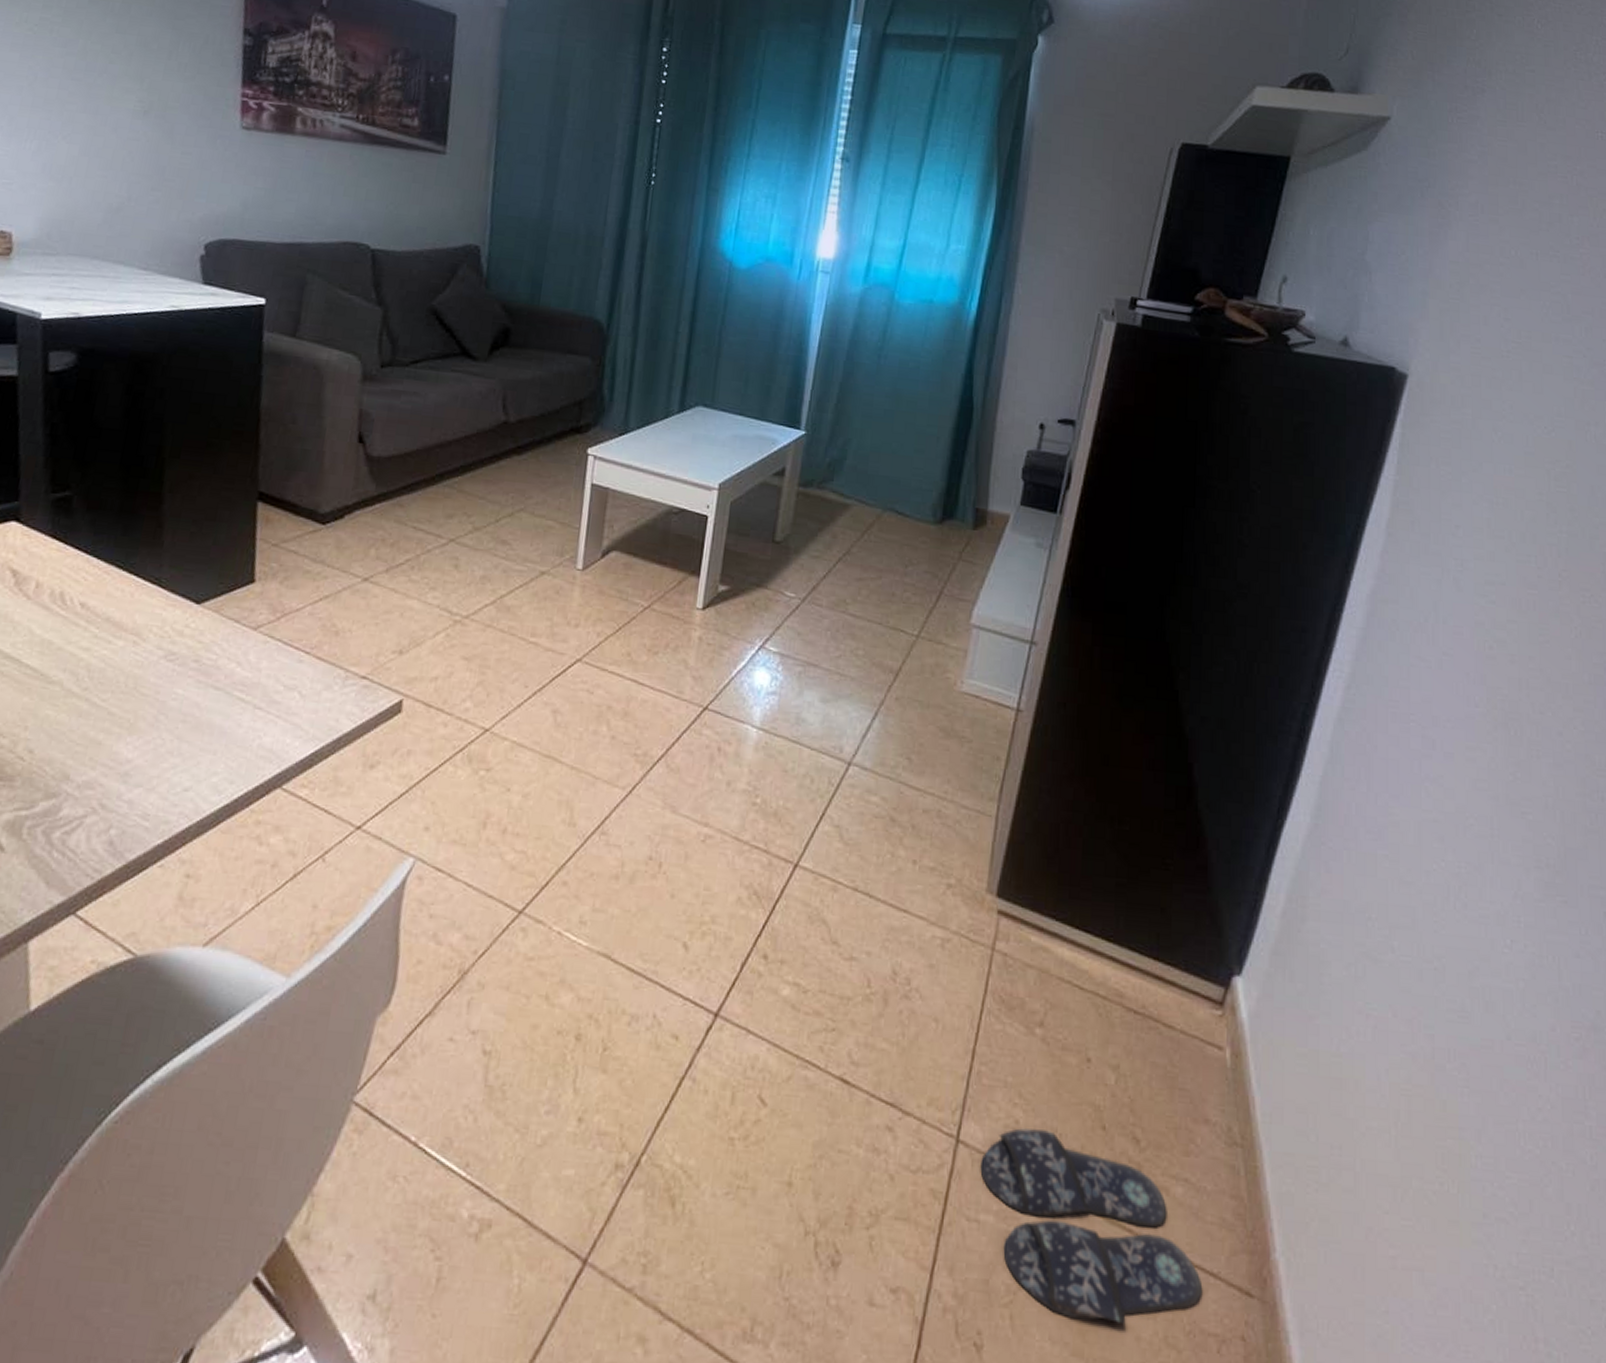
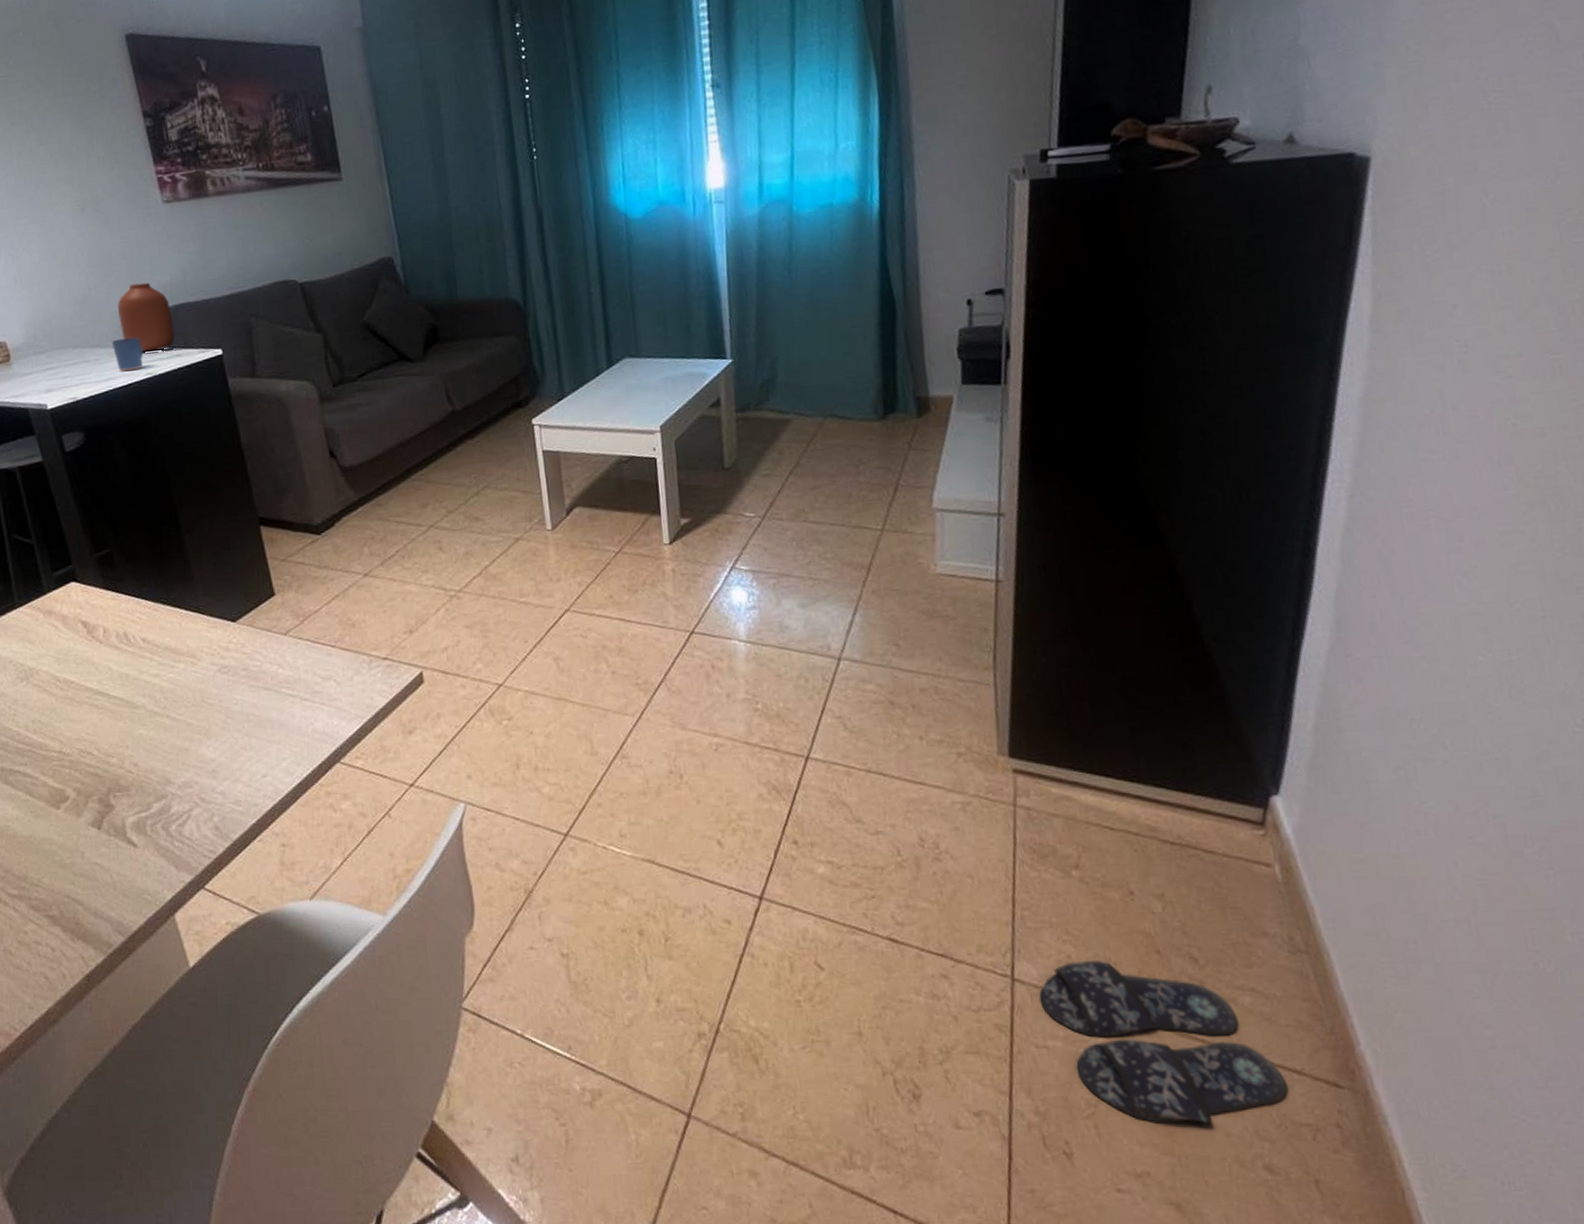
mug: none [138,260,174,299] -> present [111,337,143,371]
vase: none [154,205,219,284] -> present [117,282,175,352]

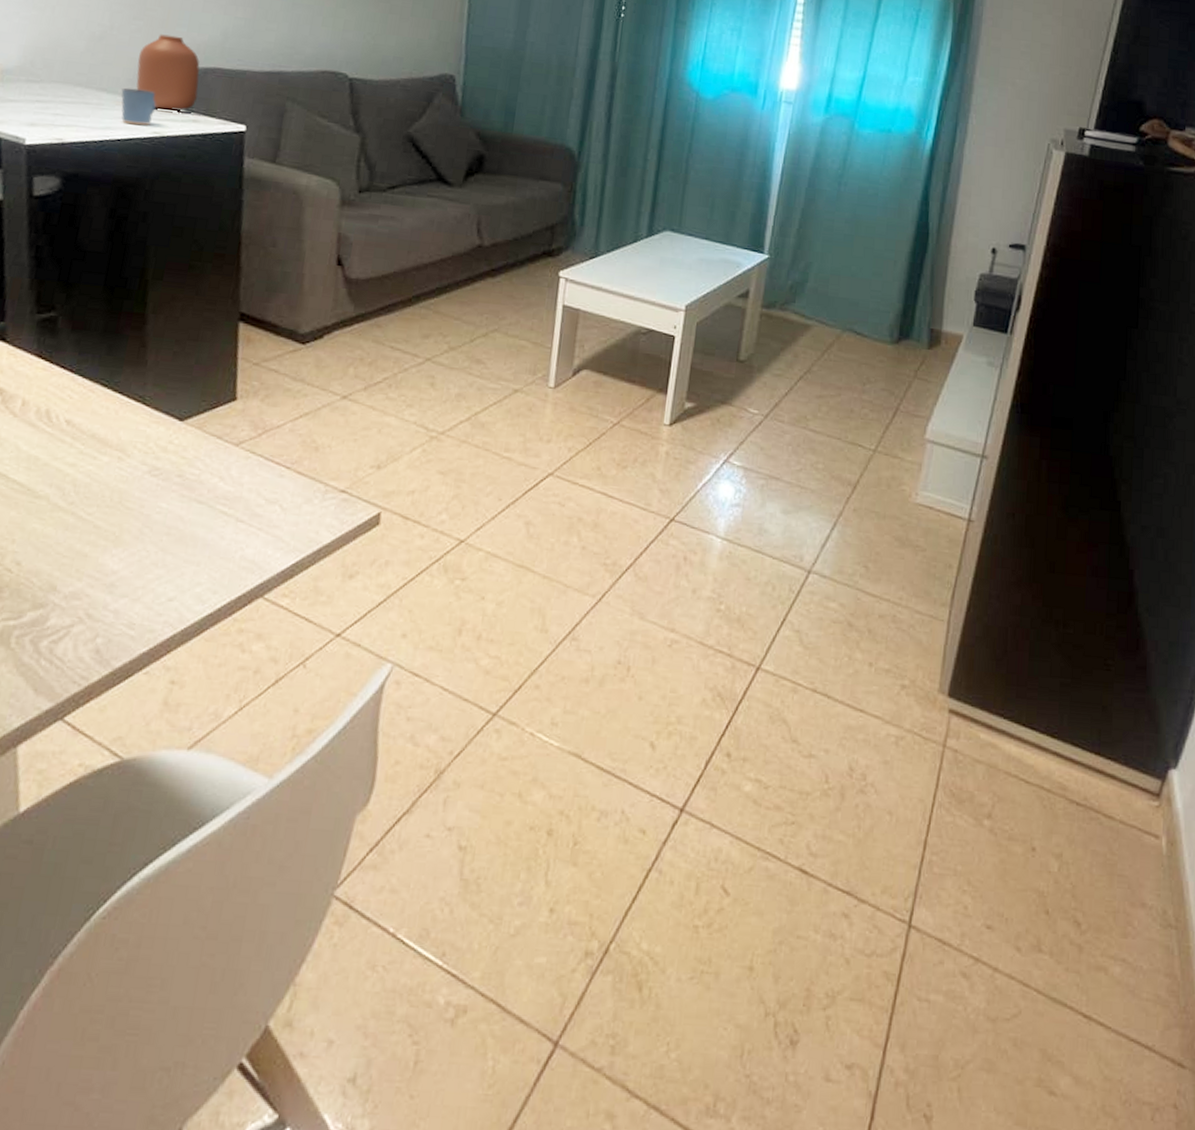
slippers: present [1039,960,1288,1123] -> none [931,913,1138,1094]

